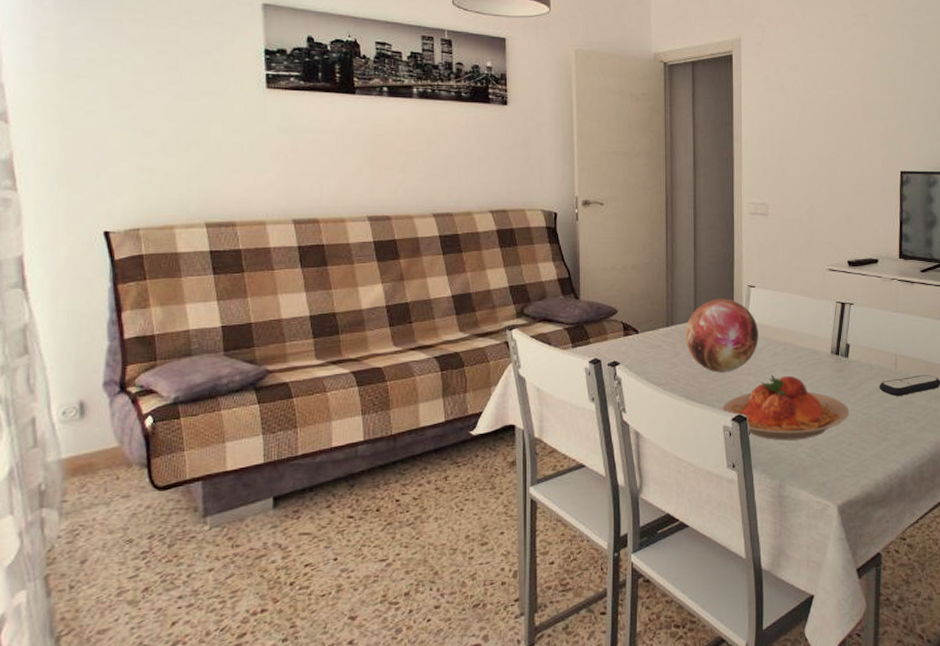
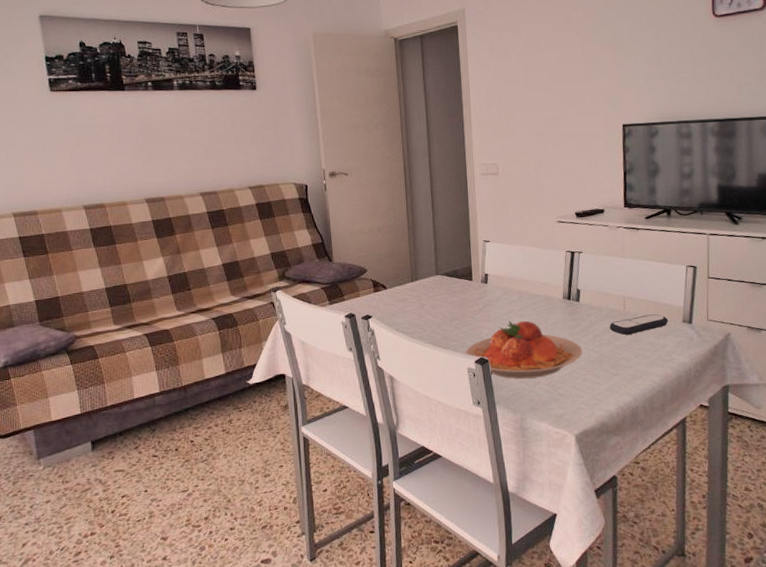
decorative orb: present [685,299,758,373] -> none [428,253,495,321]

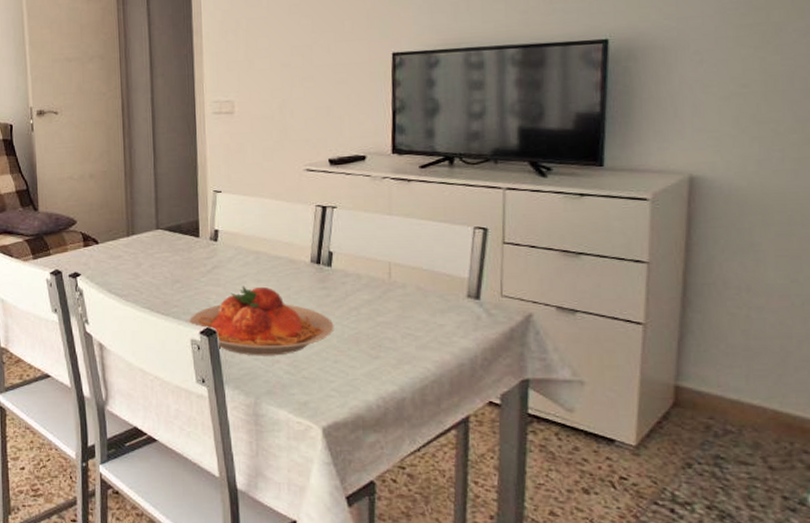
remote control: present [609,314,669,335] -> none [369,286,449,309]

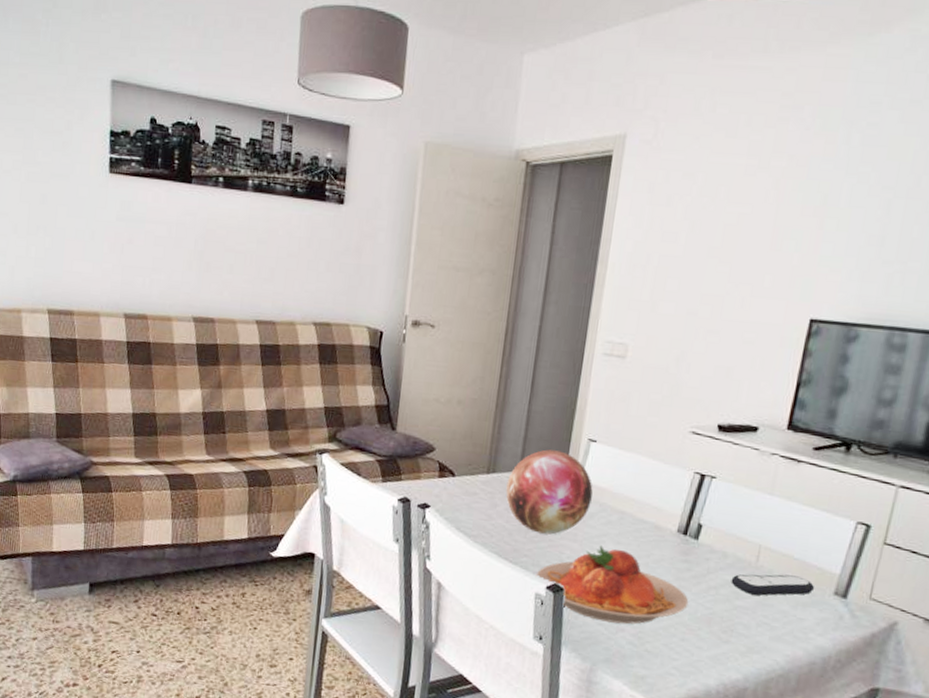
decorative orb: none [147,205,227,284] -> present [506,449,593,535]
remote control: none [369,286,449,309] -> present [731,574,815,596]

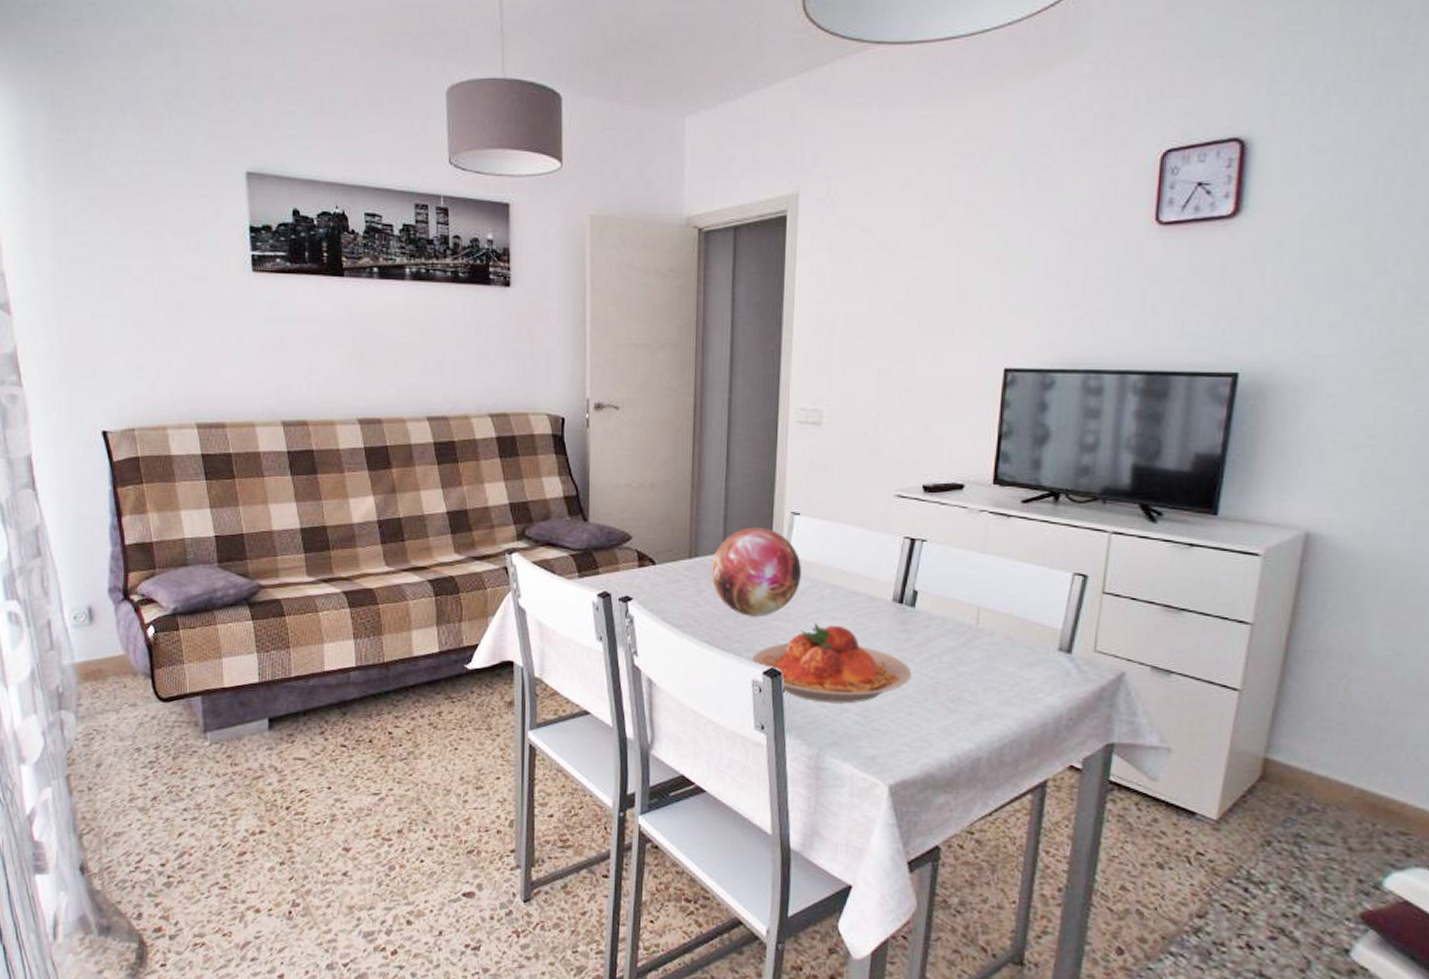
remote control: present [731,574,815,596] -> none [953,635,1039,659]

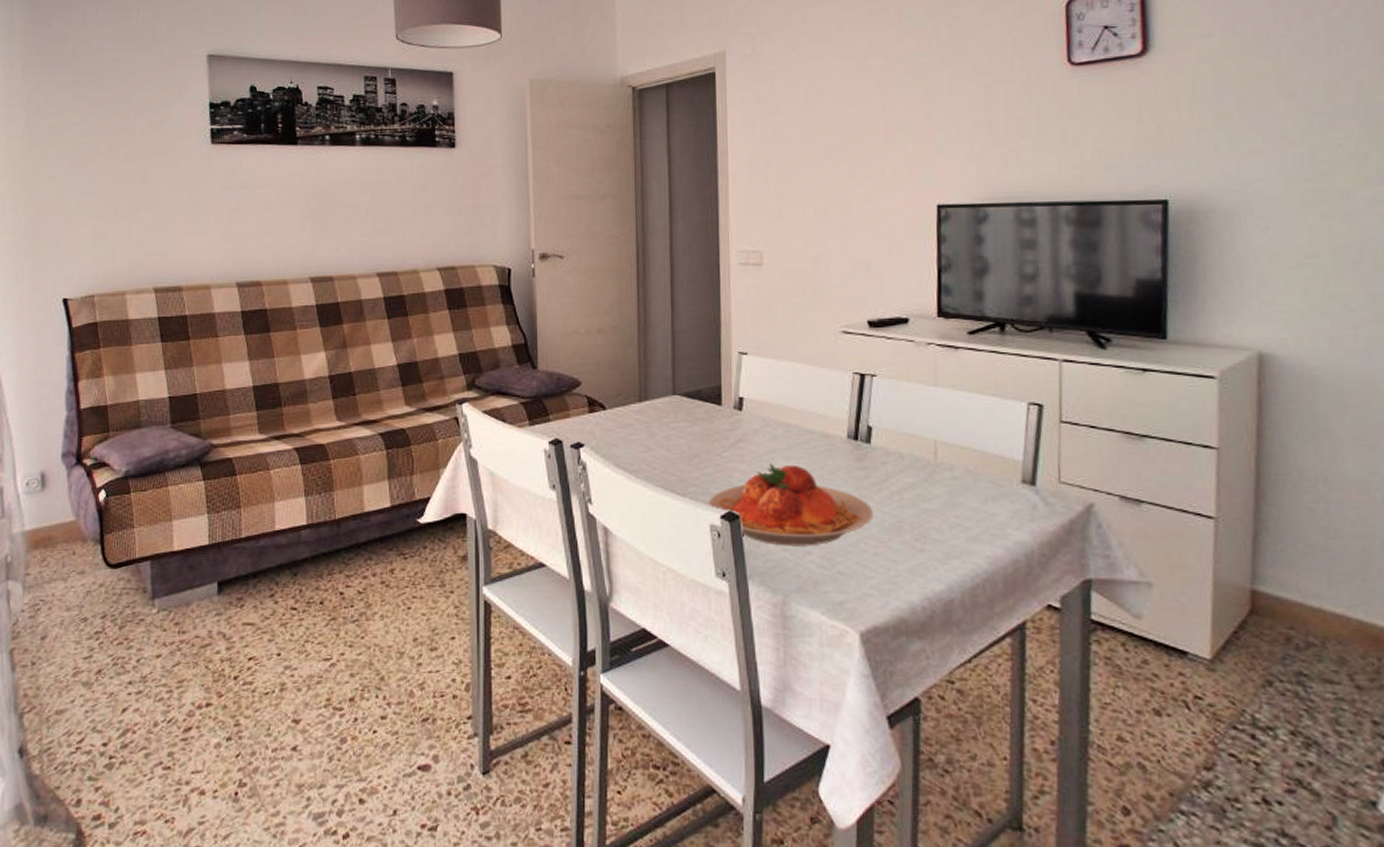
decorative orb: present [711,527,801,617] -> none [661,368,753,459]

